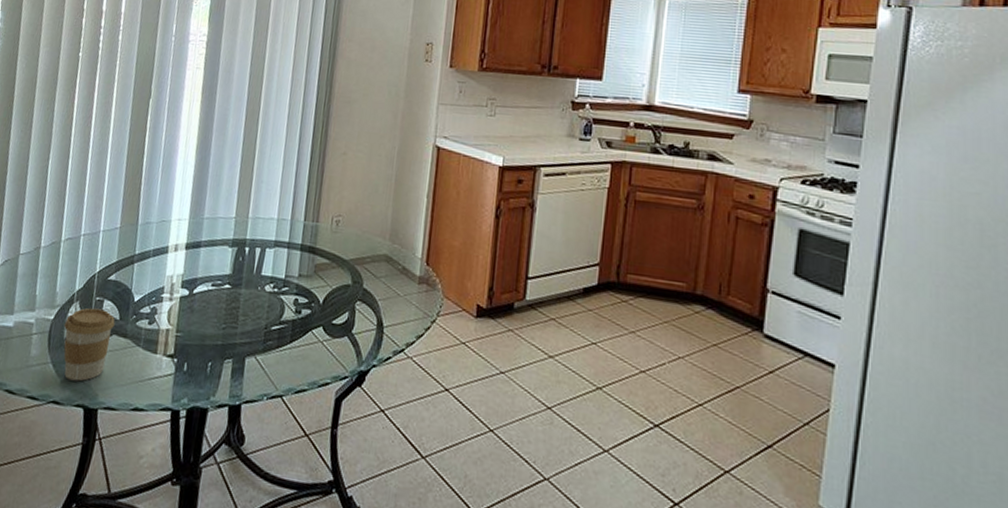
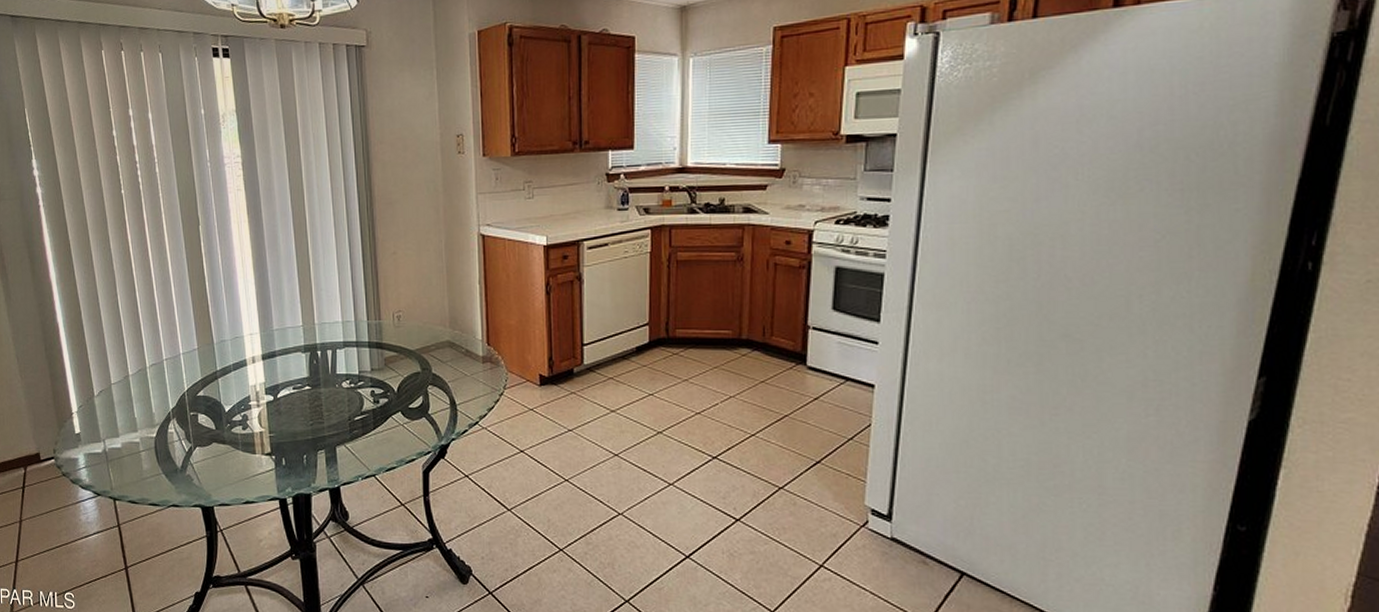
coffee cup: present [63,307,115,382] -> none [166,422,212,486]

